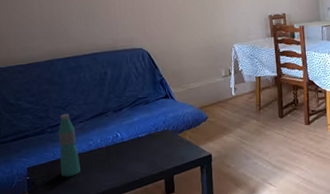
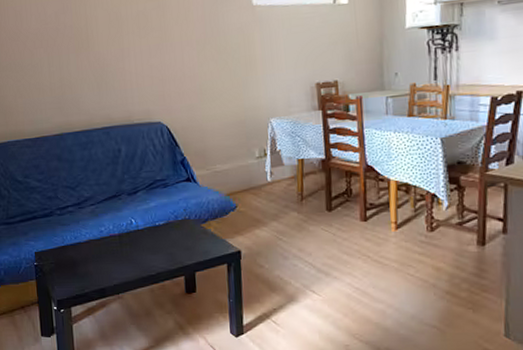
water bottle: present [58,114,81,177] -> none [67,195,91,265]

